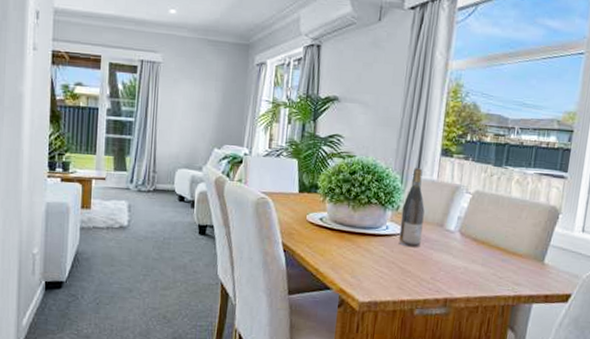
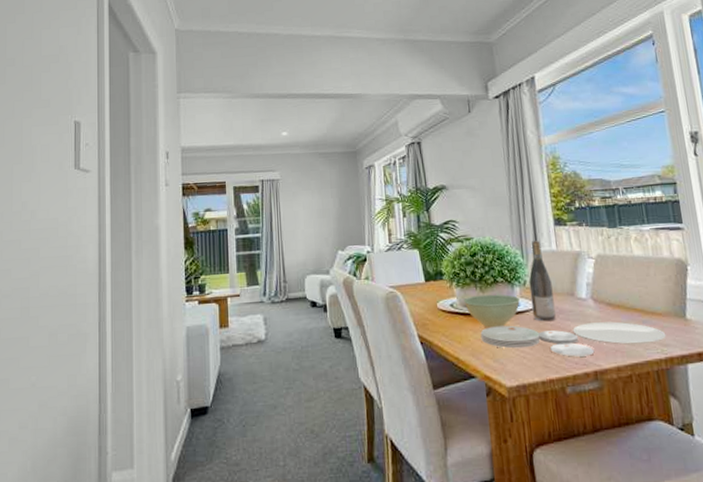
bowl: none [333,213,389,247] -> present [463,294,520,329]
plate: none [343,244,450,284] -> present [480,325,595,357]
plate: none [433,254,521,282] -> present [572,321,666,346]

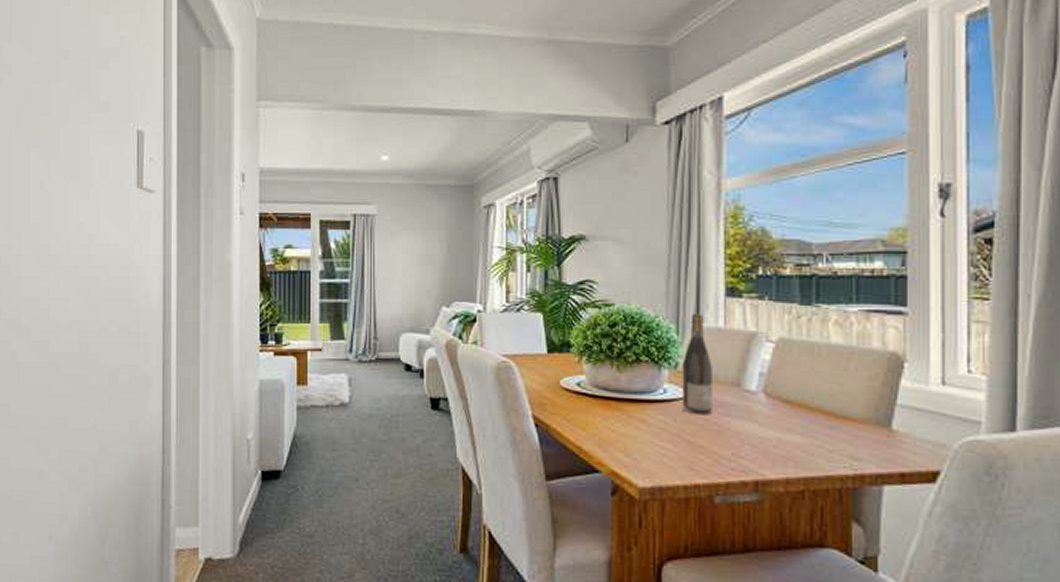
bowl: present [463,294,520,329] -> none [593,375,667,417]
plate: present [480,325,595,357] -> none [611,414,759,462]
plate: present [572,321,666,346] -> none [733,422,860,456]

